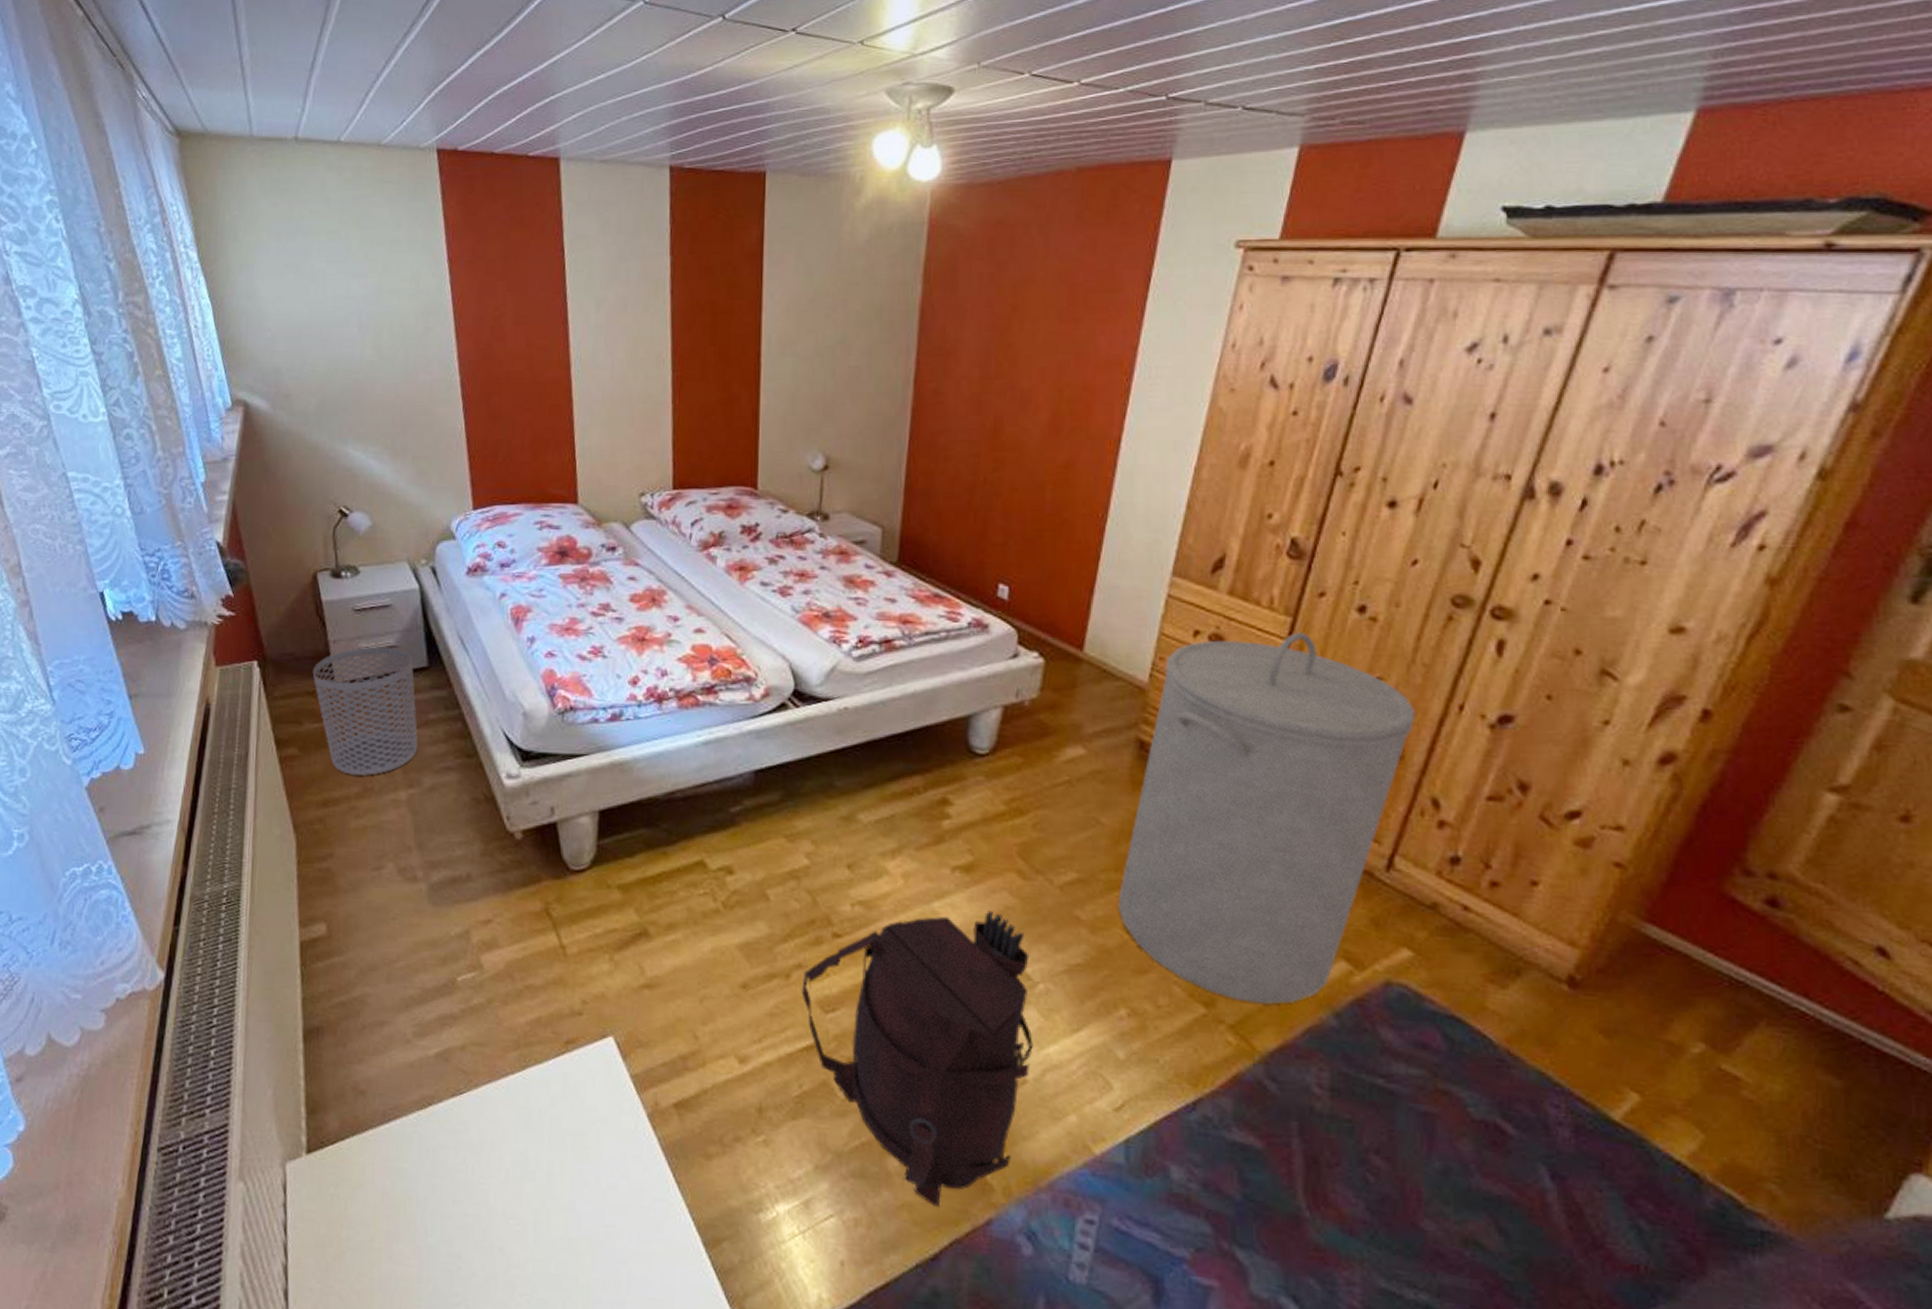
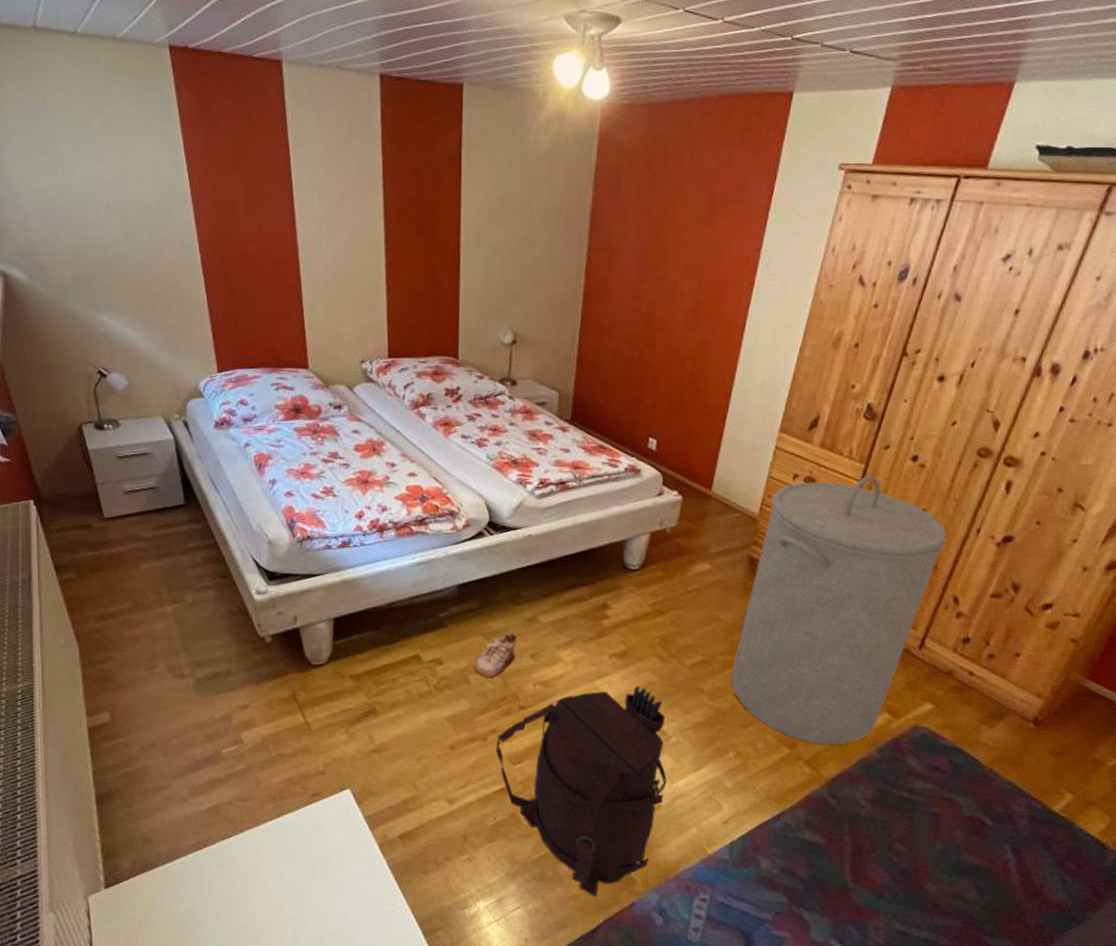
waste bin: present [312,646,418,776] -> none [83,488,180,595]
shoe: none [773,833,830,894] -> present [474,631,517,678]

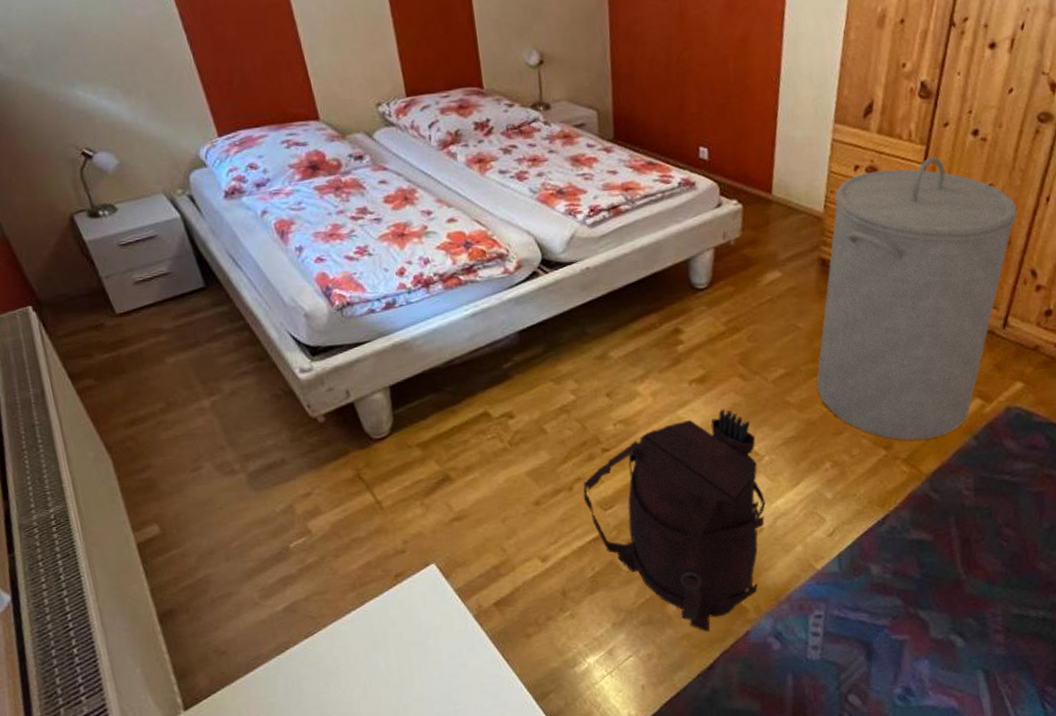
shoe: present [474,631,517,678] -> none [548,372,591,425]

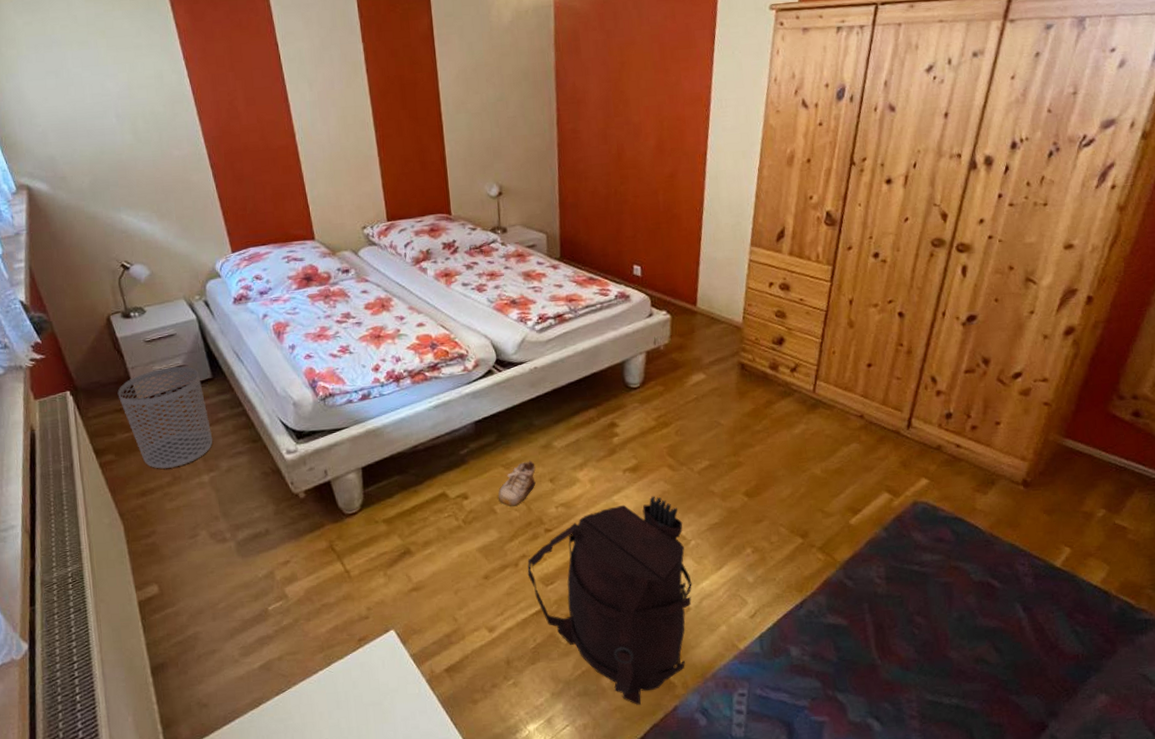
waste bin: none [90,274,212,394] -> present [117,366,213,469]
shoe: none [548,372,591,425] -> present [498,459,536,506]
laundry hamper: present [816,157,1017,441] -> none [738,276,916,530]

